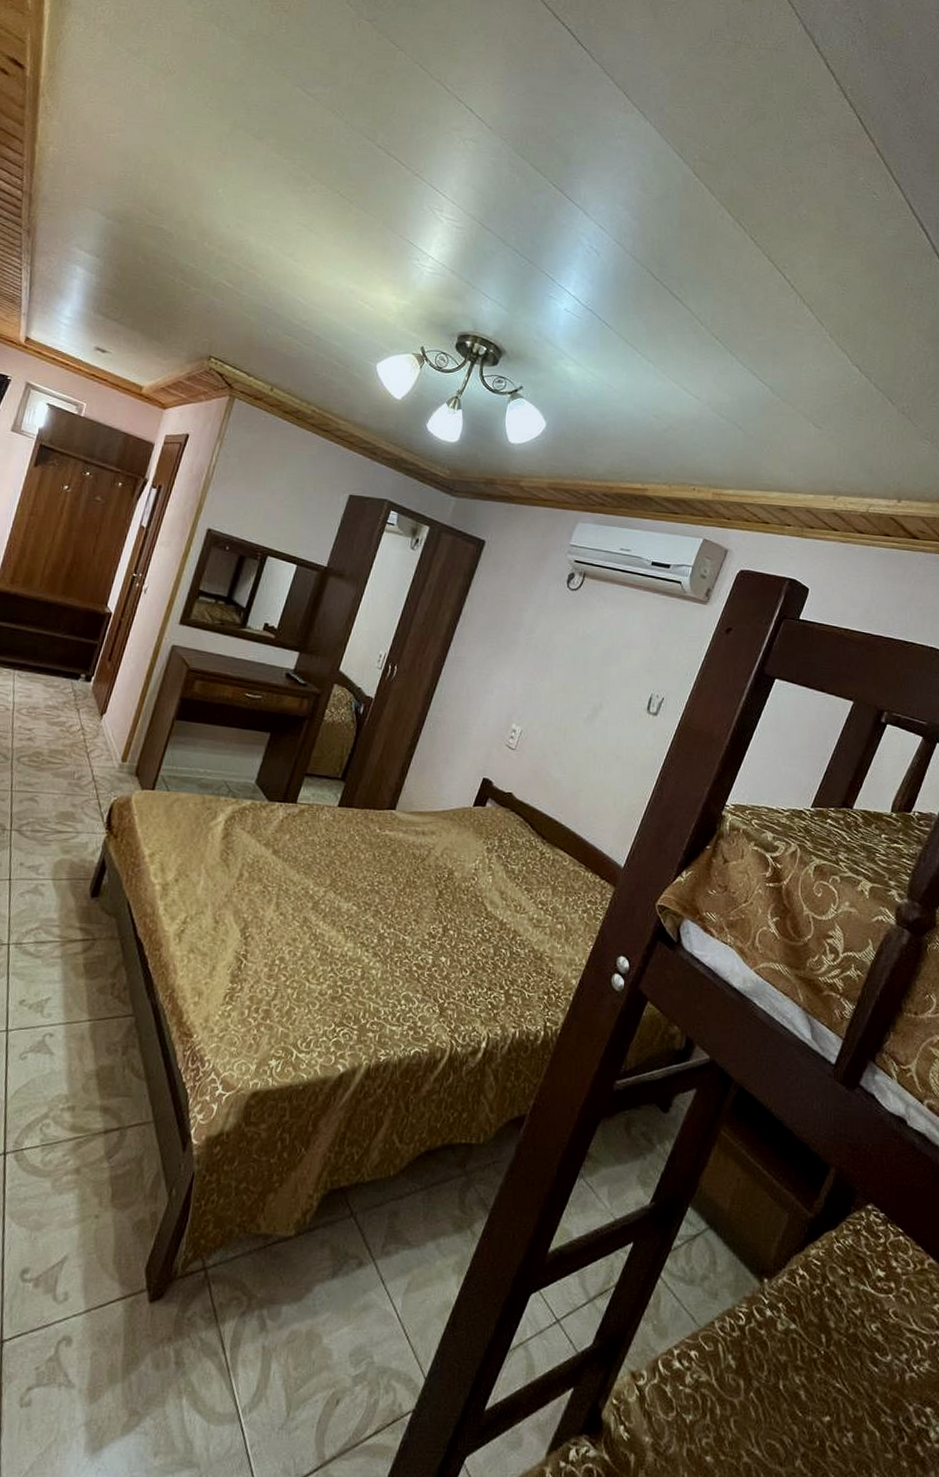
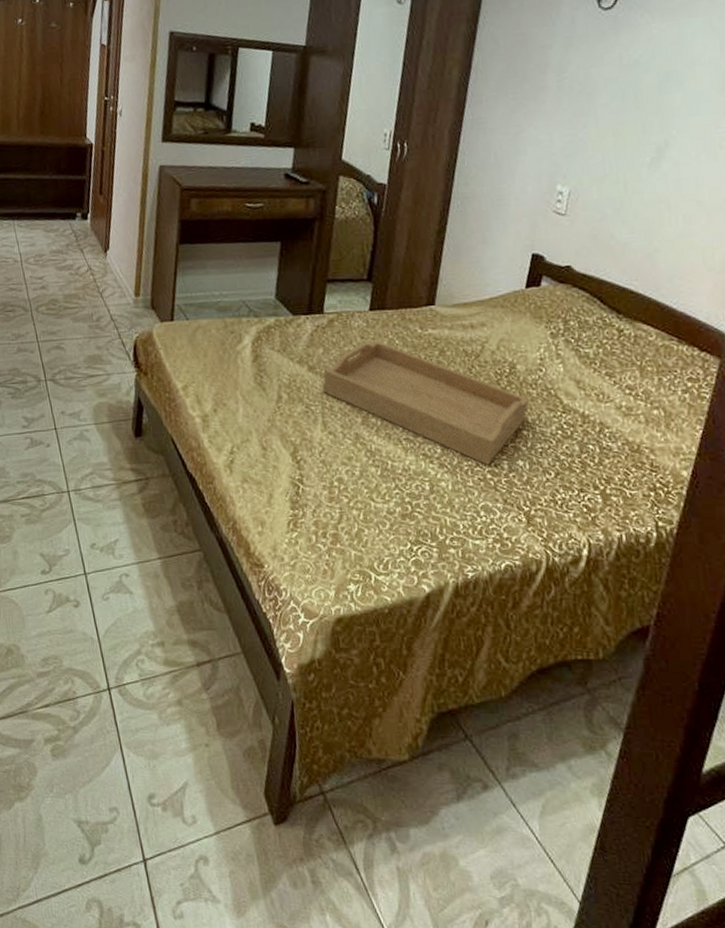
serving tray: none [282,834,459,958] -> present [322,340,529,465]

